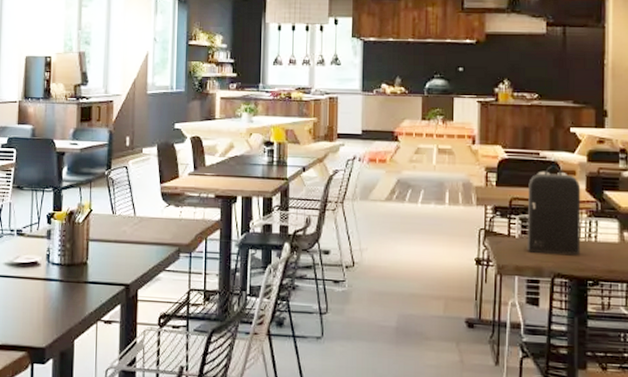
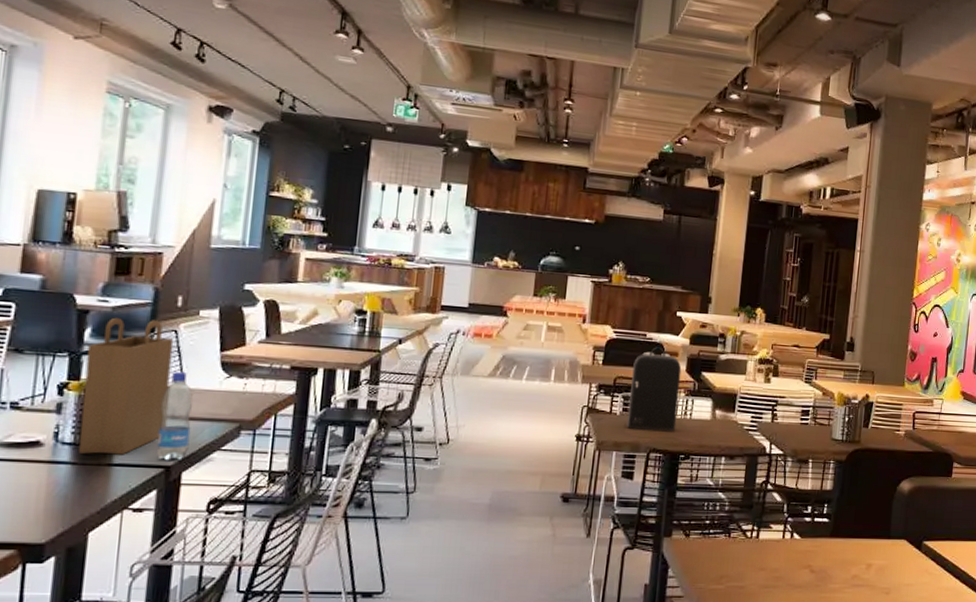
shopping bag: none [64,157,125,274] -> present [79,317,174,455]
bottle: none [118,201,142,280] -> present [156,371,193,461]

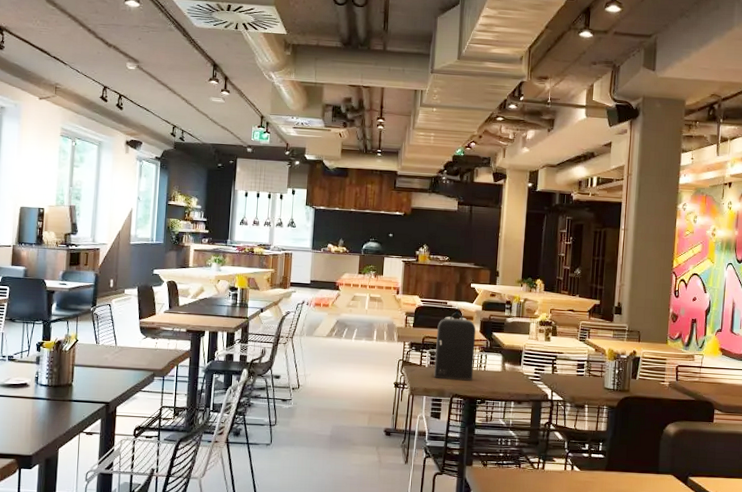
shopping bag: present [79,317,174,455] -> none [51,295,109,394]
bottle: present [156,371,193,461] -> none [100,334,122,399]

